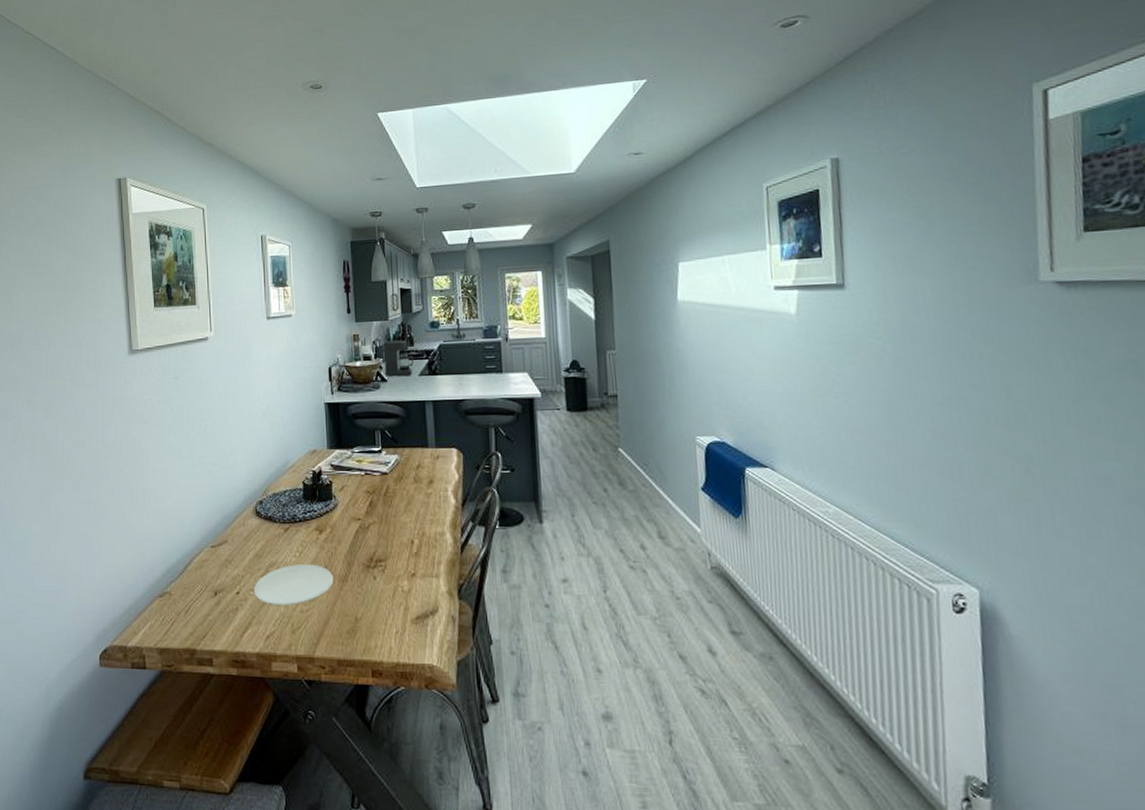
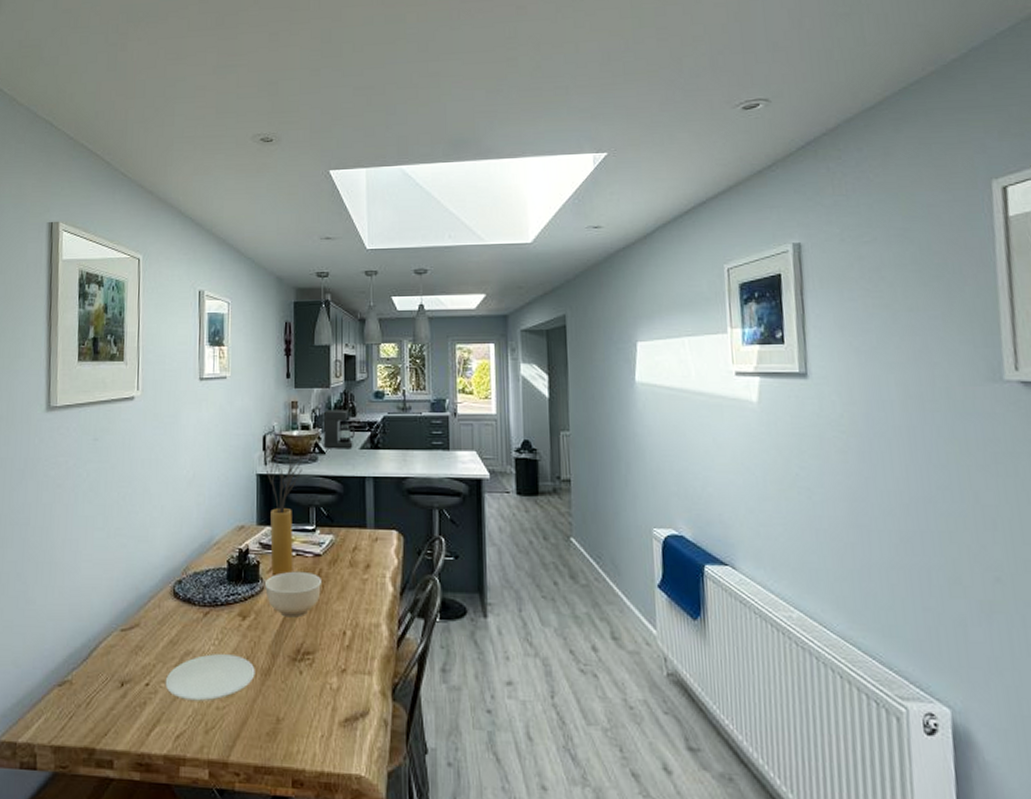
vase: none [333,380,367,494] -> present [265,451,303,577]
bowl: none [338,488,390,530] -> present [265,571,323,618]

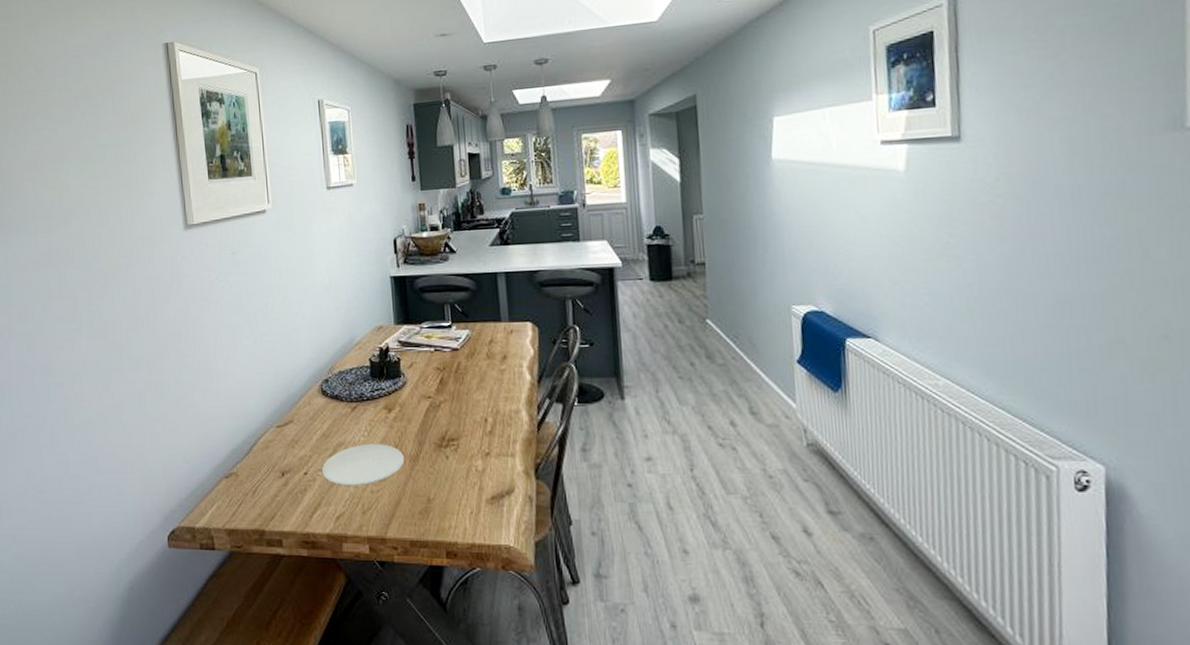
vase: present [265,451,303,577] -> none [399,252,435,371]
bowl: present [265,571,323,618] -> none [407,365,462,408]
coffee maker: present [324,410,355,449] -> none [452,208,484,247]

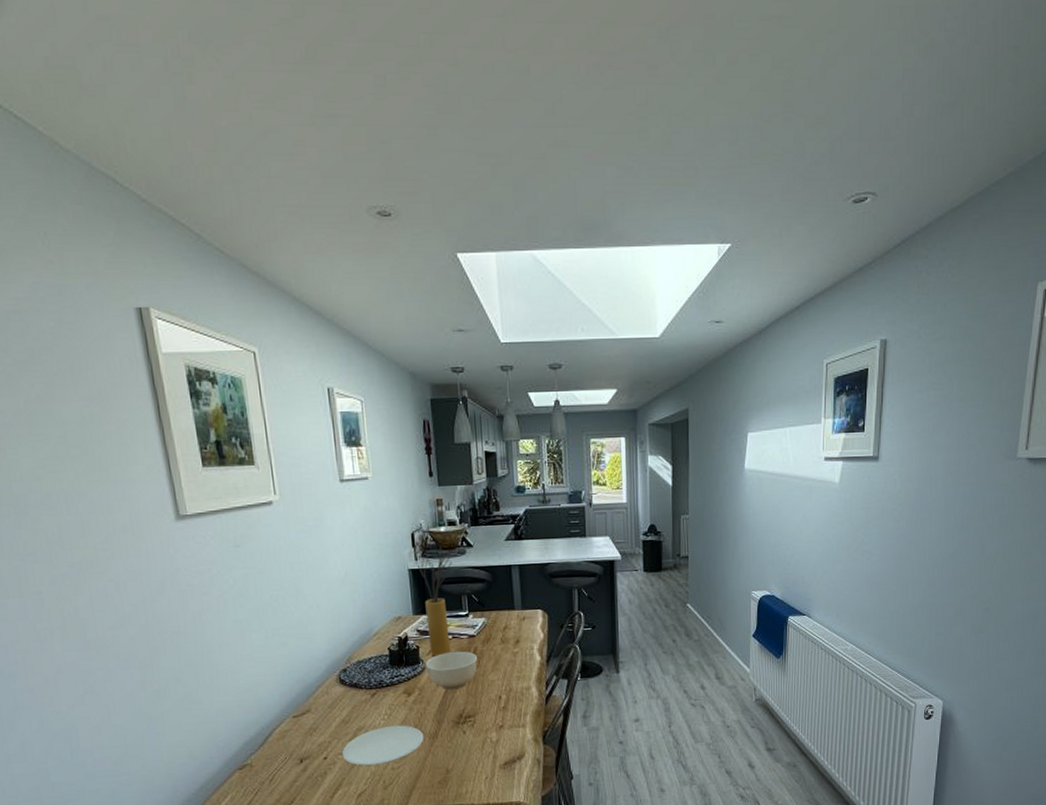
vase: none [399,252,435,371] -> present [417,546,452,658]
bowl: none [407,365,462,408] -> present [426,651,478,690]

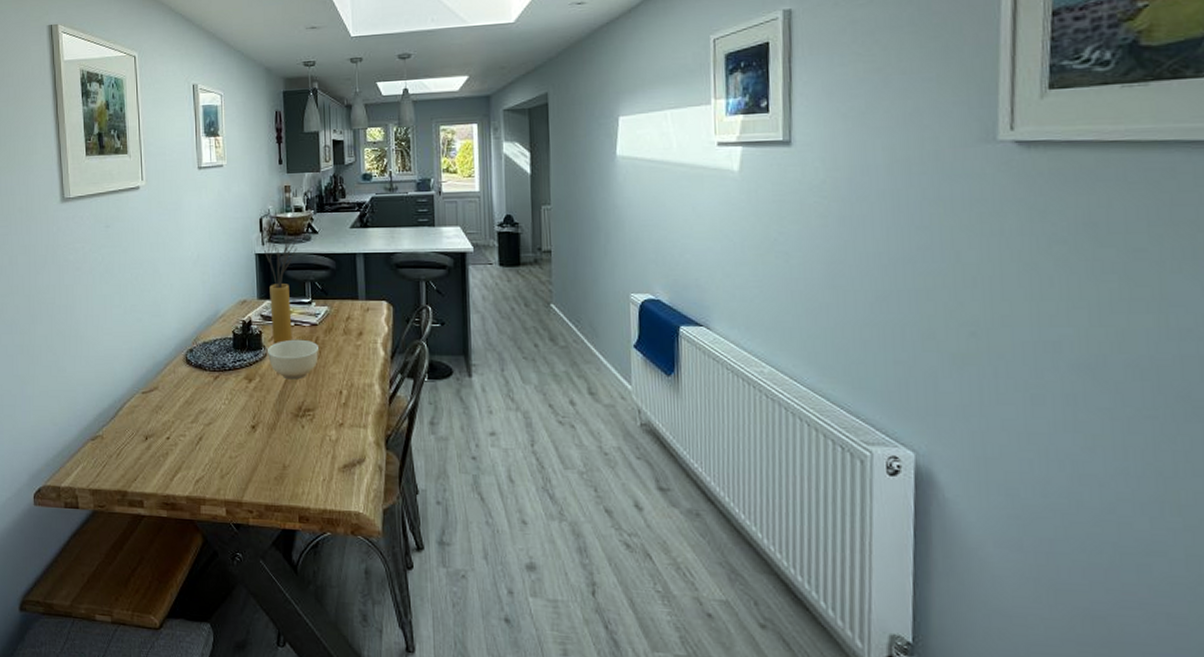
plate: present [341,725,424,766] -> none [183,412,262,452]

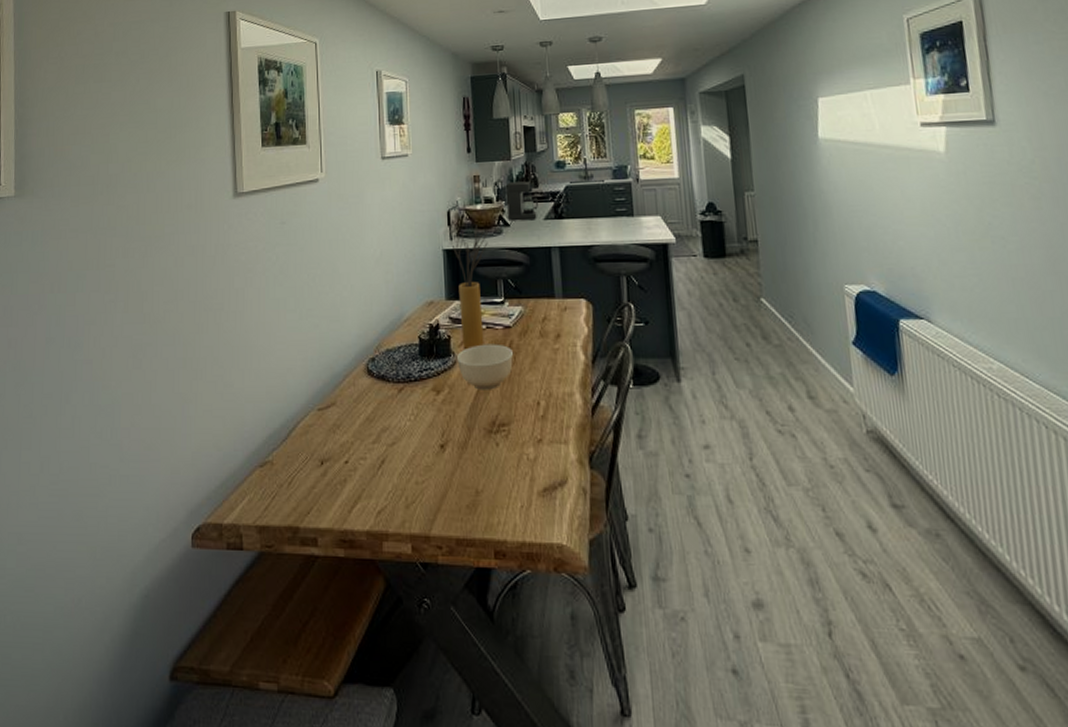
coffee maker: none [316,192,345,229] -> present [507,181,538,221]

